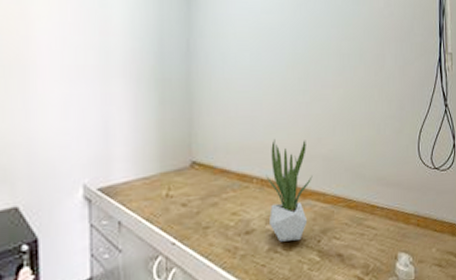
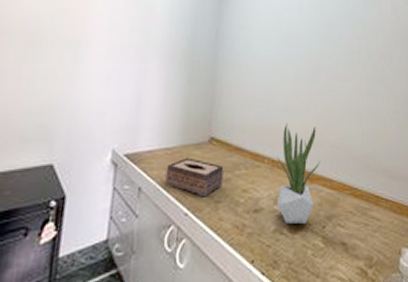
tissue box: none [146,185,210,225] -> present [165,157,224,197]

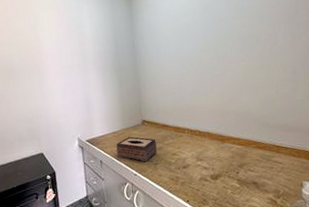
potted plant: present [277,122,321,224] -> none [194,101,228,173]

